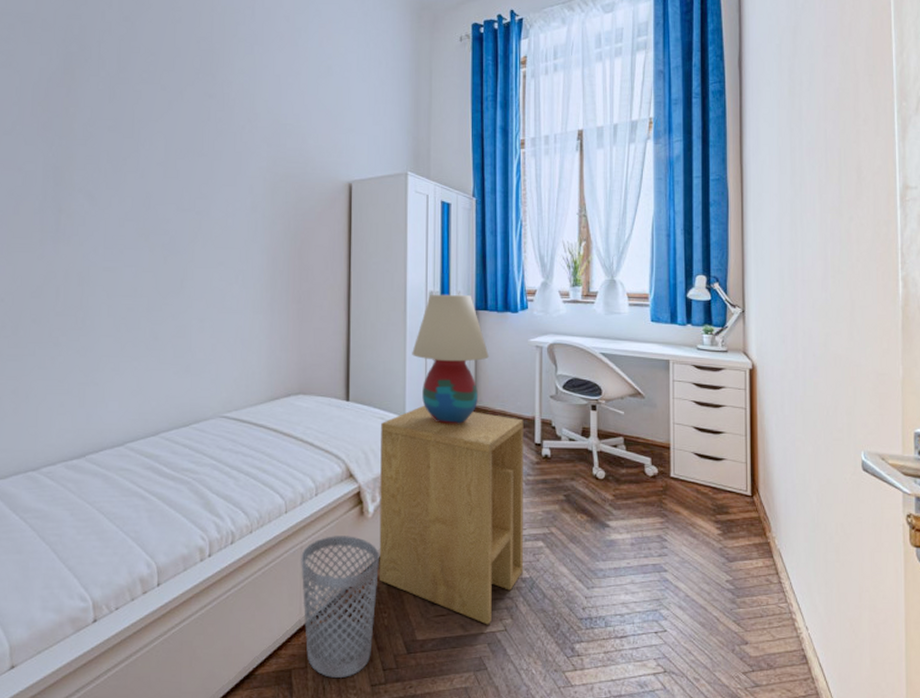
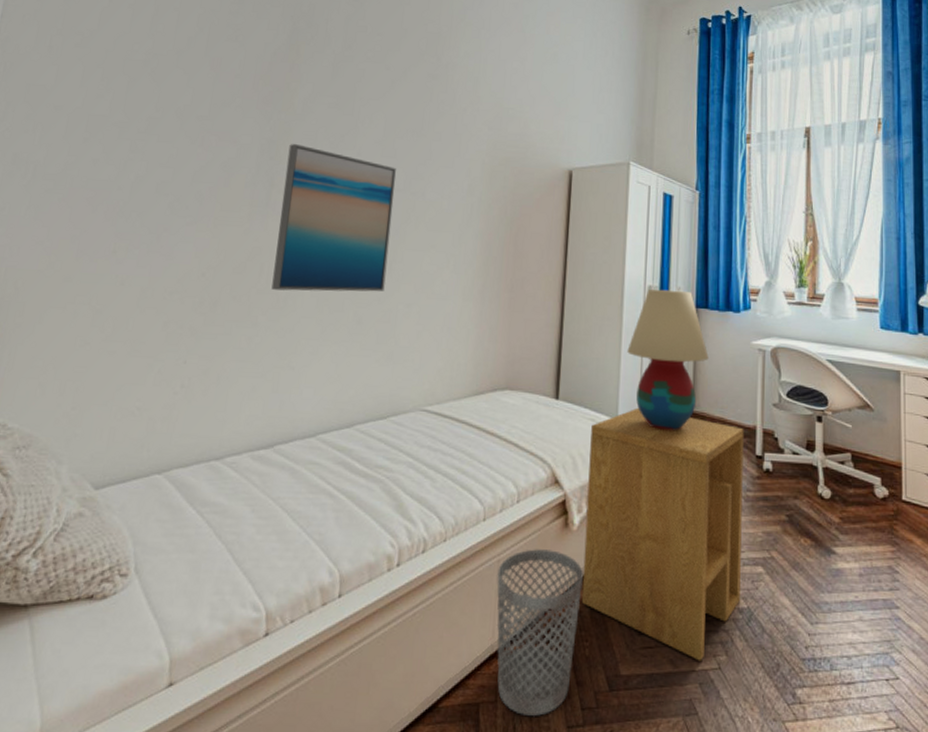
wall art: none [69,169,181,312] -> present [271,144,396,292]

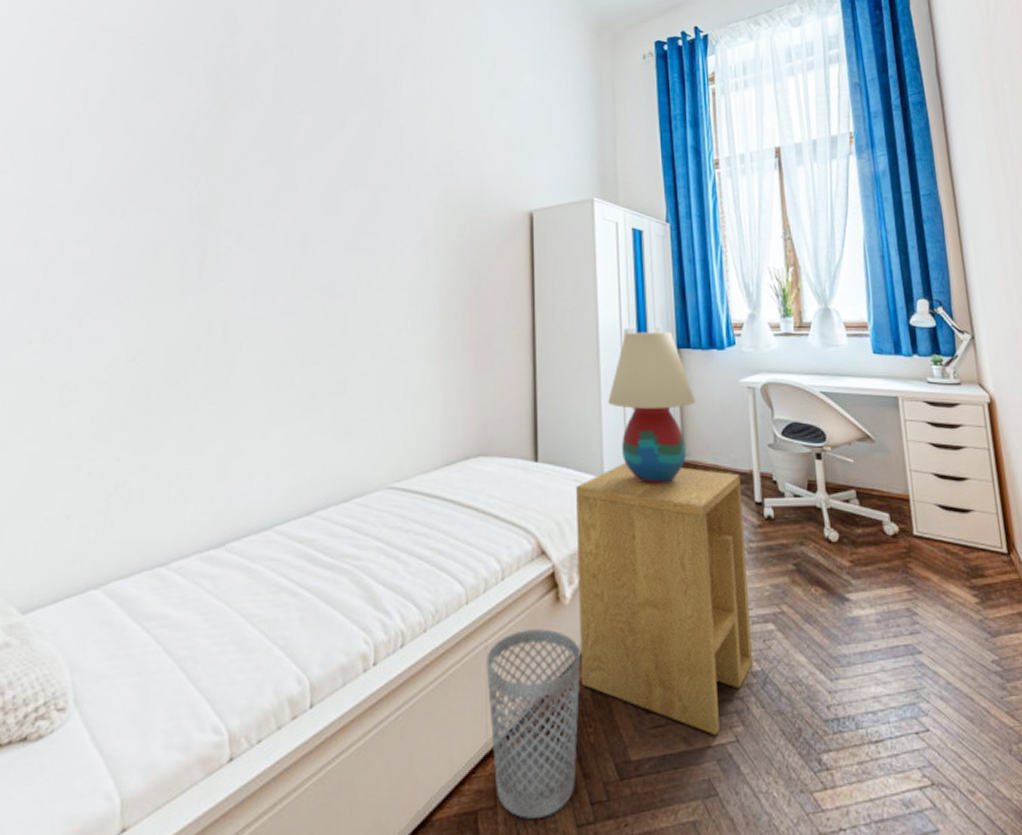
wall art: present [271,144,396,292] -> none [211,207,342,370]

